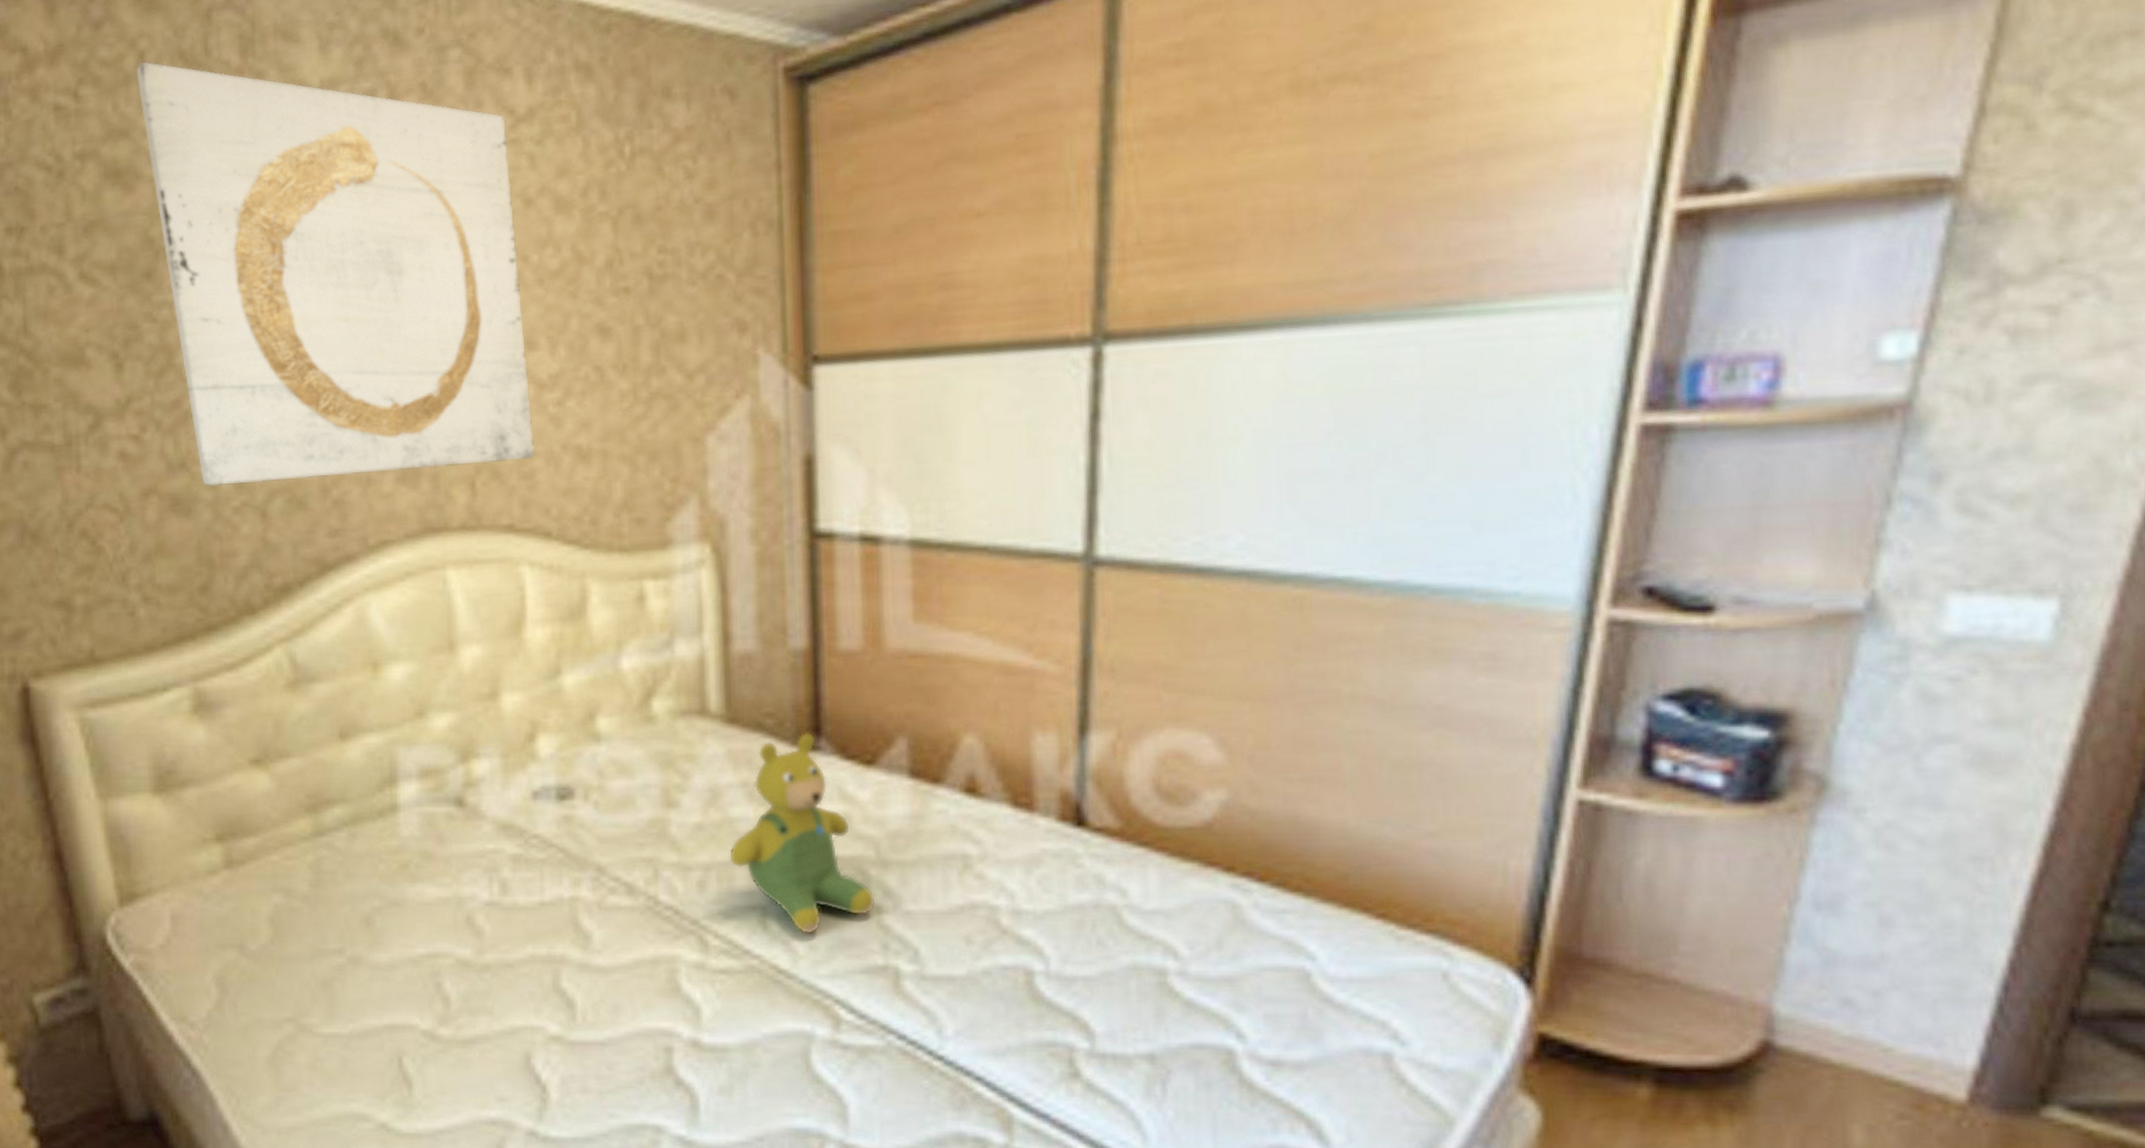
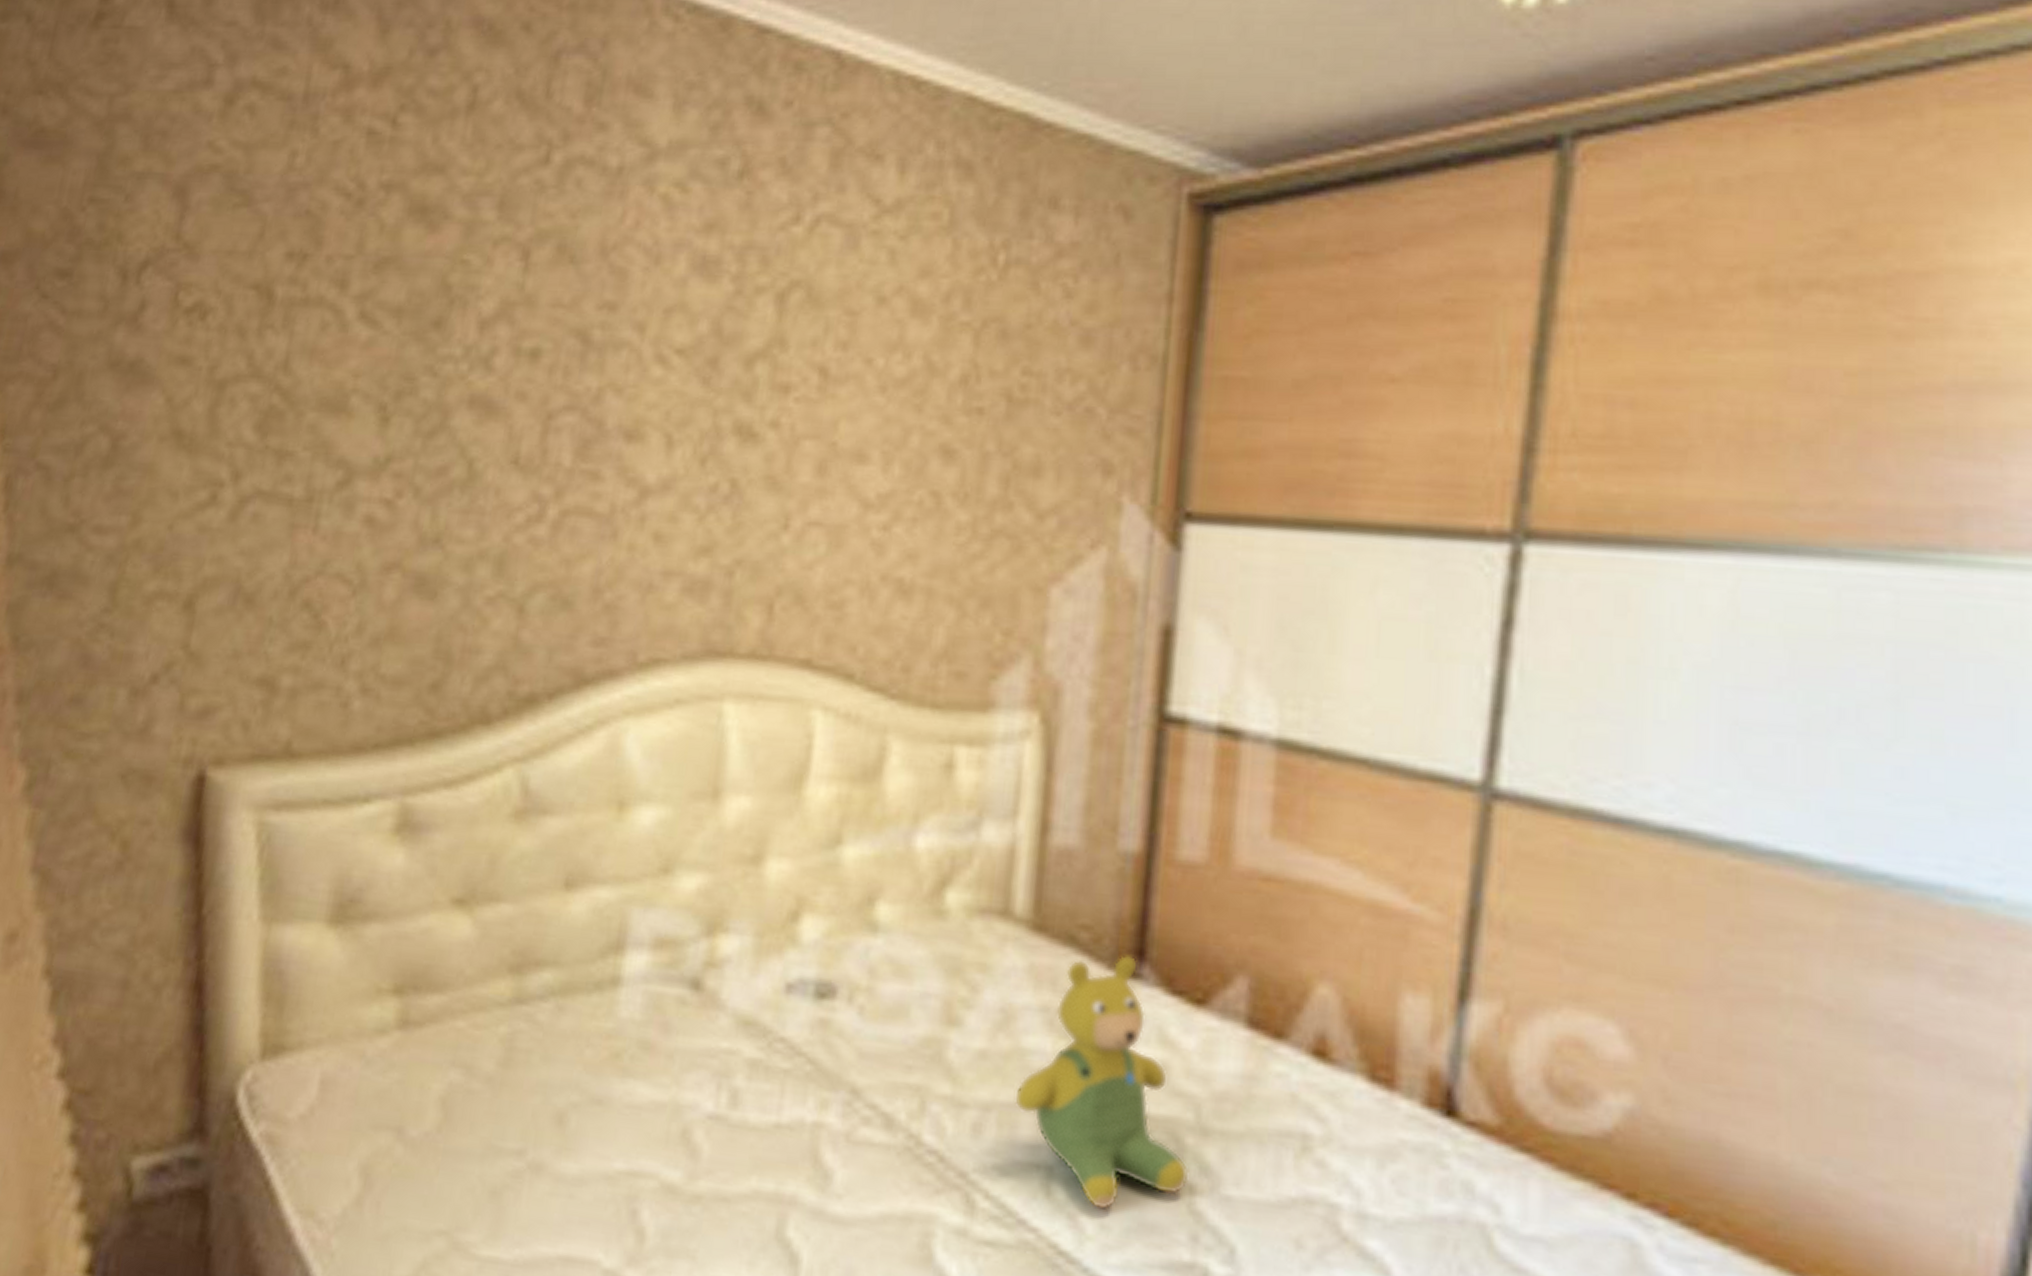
wall art: present [136,61,535,487] -> none [455,96,869,586]

